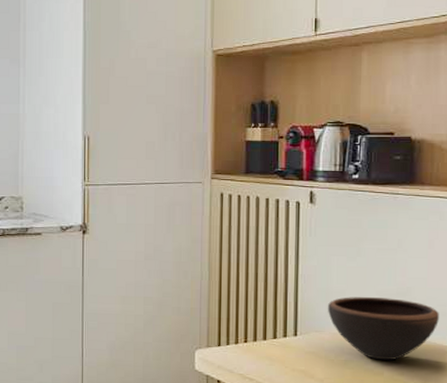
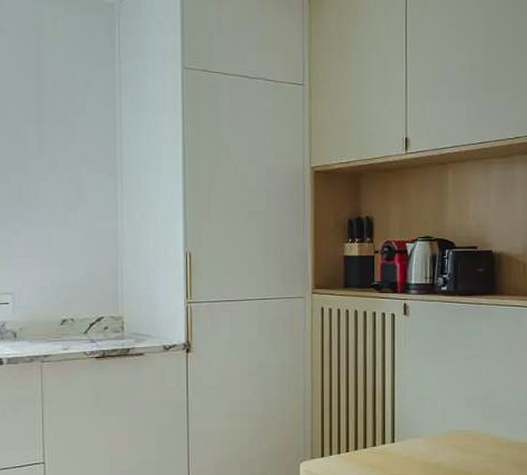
bowl: present [328,296,439,361] -> none [422,401,518,460]

